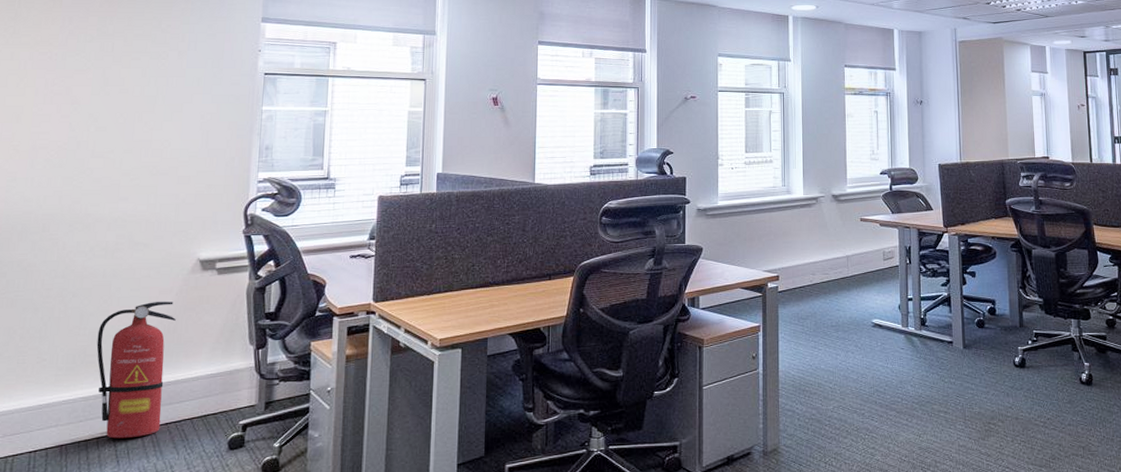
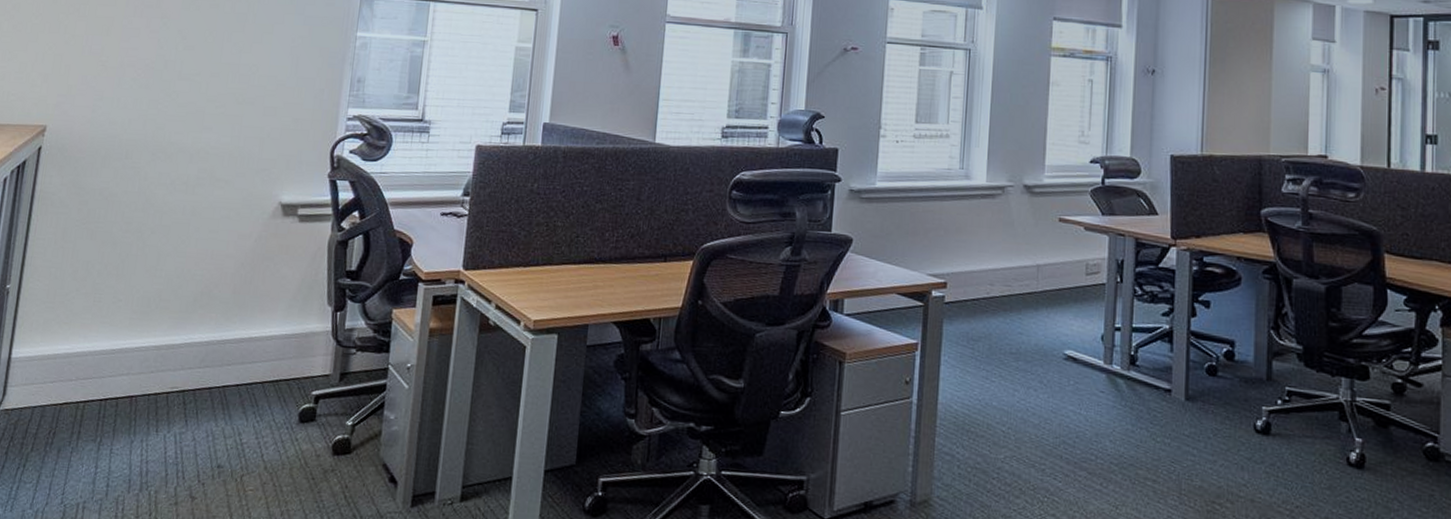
fire extinguisher: present [96,301,176,439] -> none [171,246,253,397]

